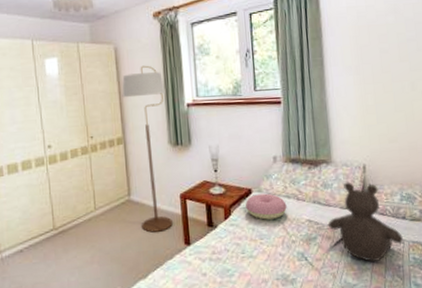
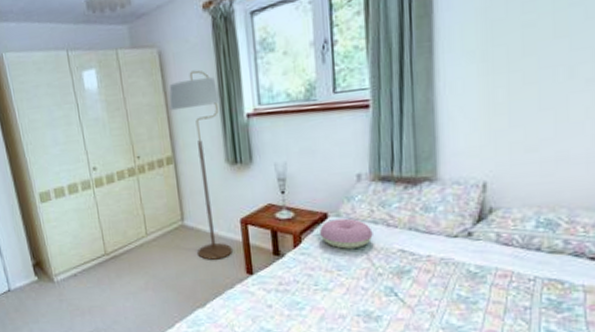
teddy bear: present [327,182,403,262] -> none [427,204,534,301]

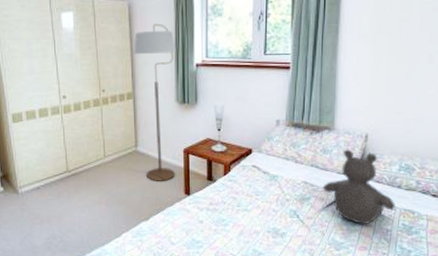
cushion: present [320,218,373,249] -> none [245,154,285,178]
teddy bear: none [427,204,534,301] -> present [322,149,395,224]

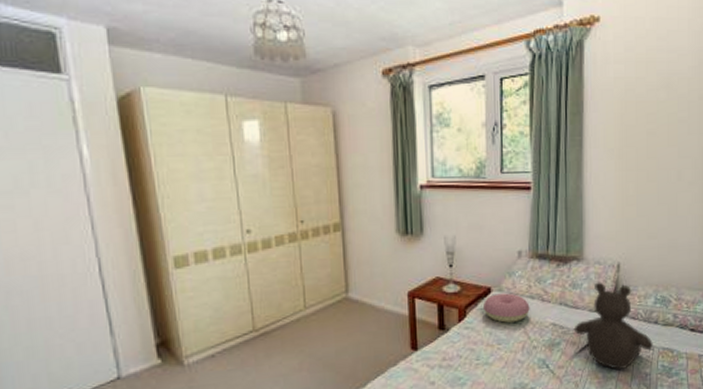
floor lamp: present [133,23,176,181] -> none [340,135,399,336]
cushion: none [245,154,285,178] -> present [483,293,530,323]

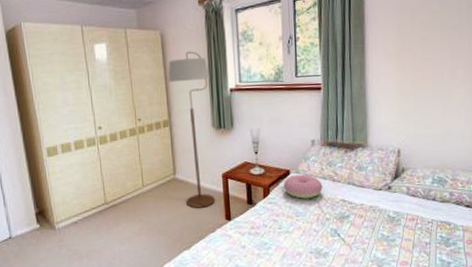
floor lamp: none [340,135,399,336] -> present [168,51,216,208]
teddy bear: present [573,282,653,370] -> none [361,165,432,239]

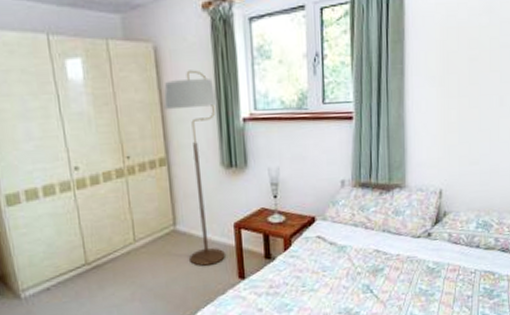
cushion: present [284,174,323,199] -> none [308,221,354,251]

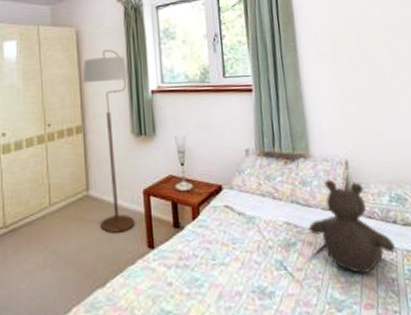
teddy bear: none [397,208,475,293] -> present [308,179,396,273]

